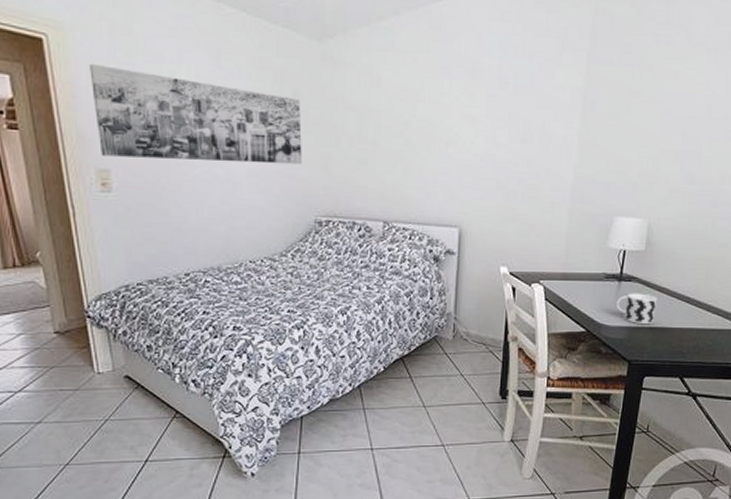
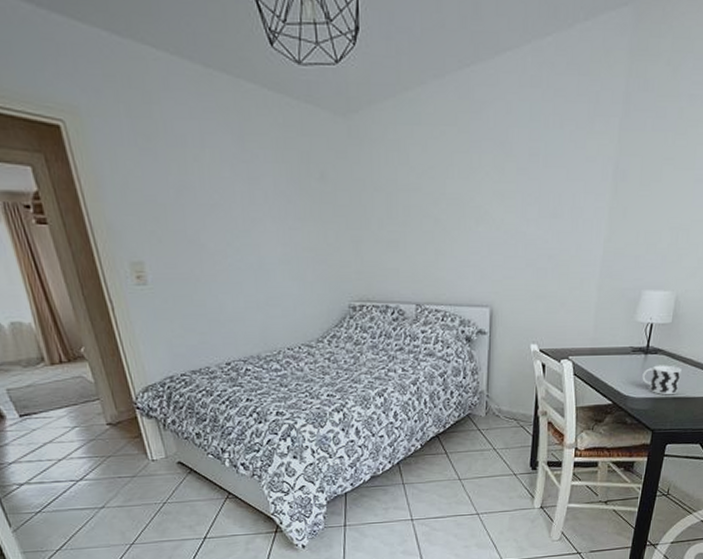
wall art: present [90,63,302,165] -> none [111,150,333,250]

